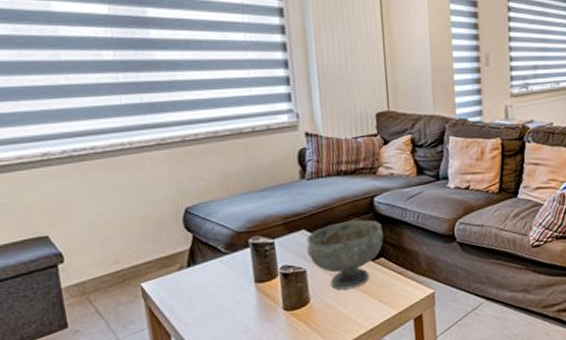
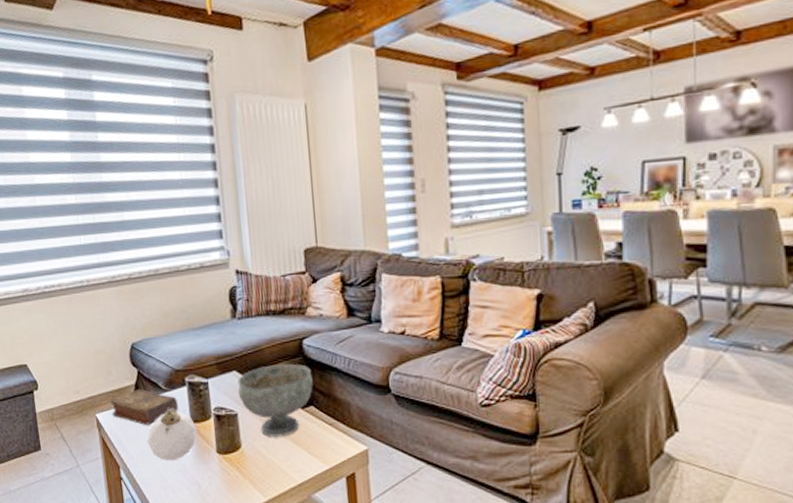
book: none [159,253,241,290] -> present [110,388,178,425]
decorative egg: none [204,270,262,324] -> present [147,408,197,461]

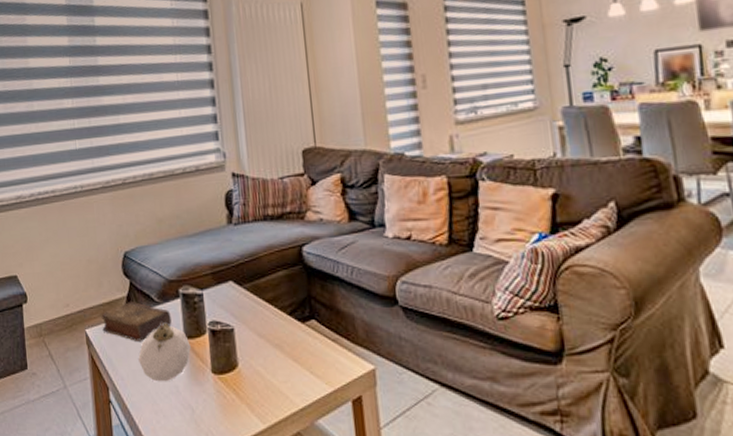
decorative bowl: present [238,363,313,437] -> none [234,272,314,355]

